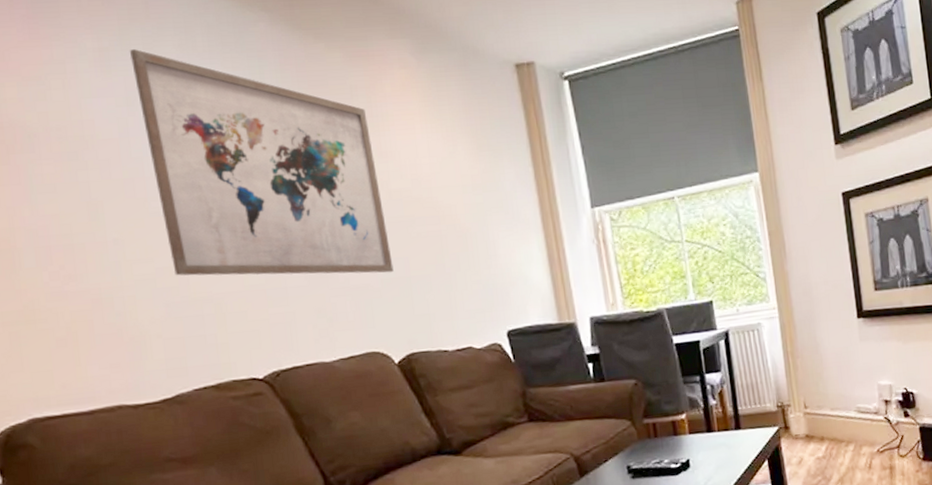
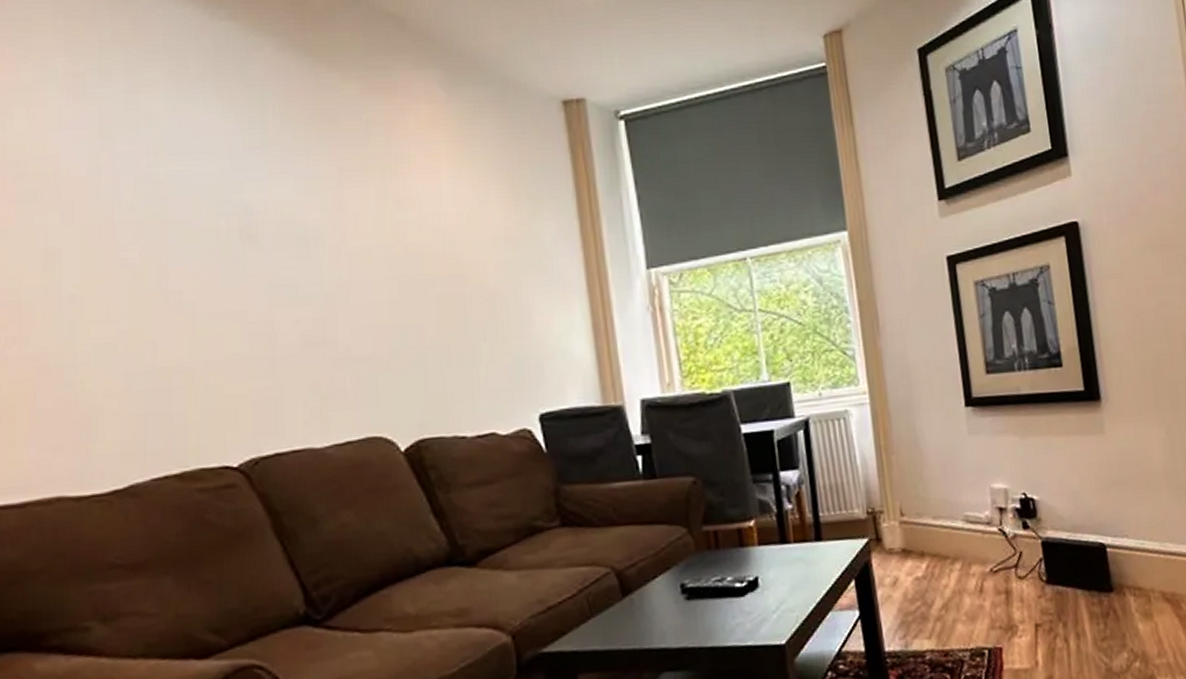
wall art: present [129,49,394,276] -> none [108,75,406,342]

